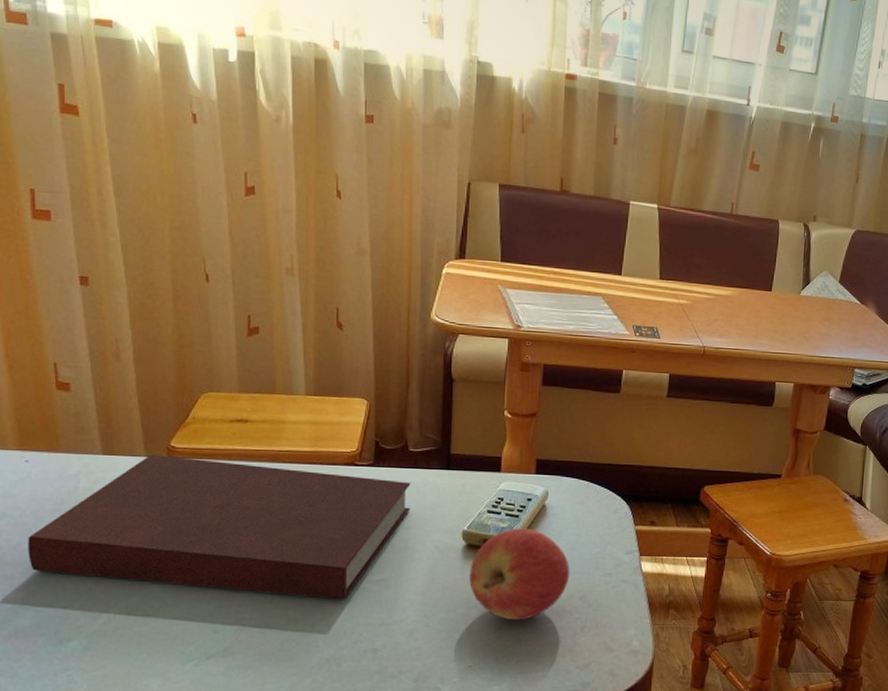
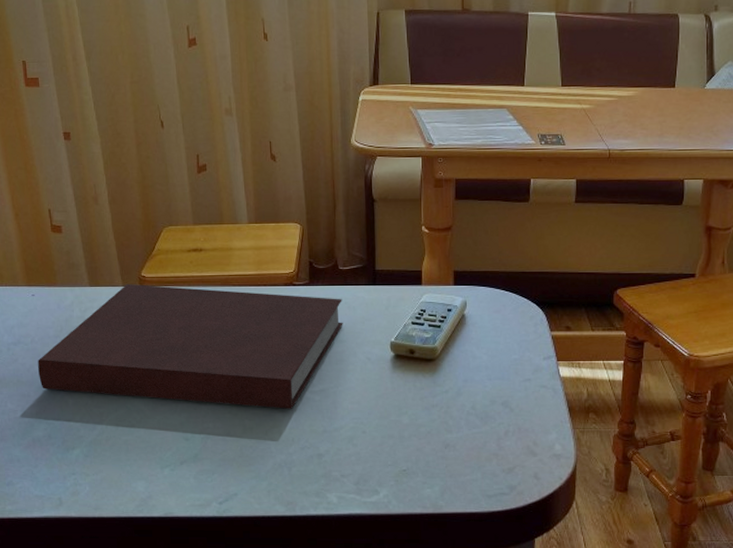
apple: present [469,528,570,621] -> none [399,338,491,427]

